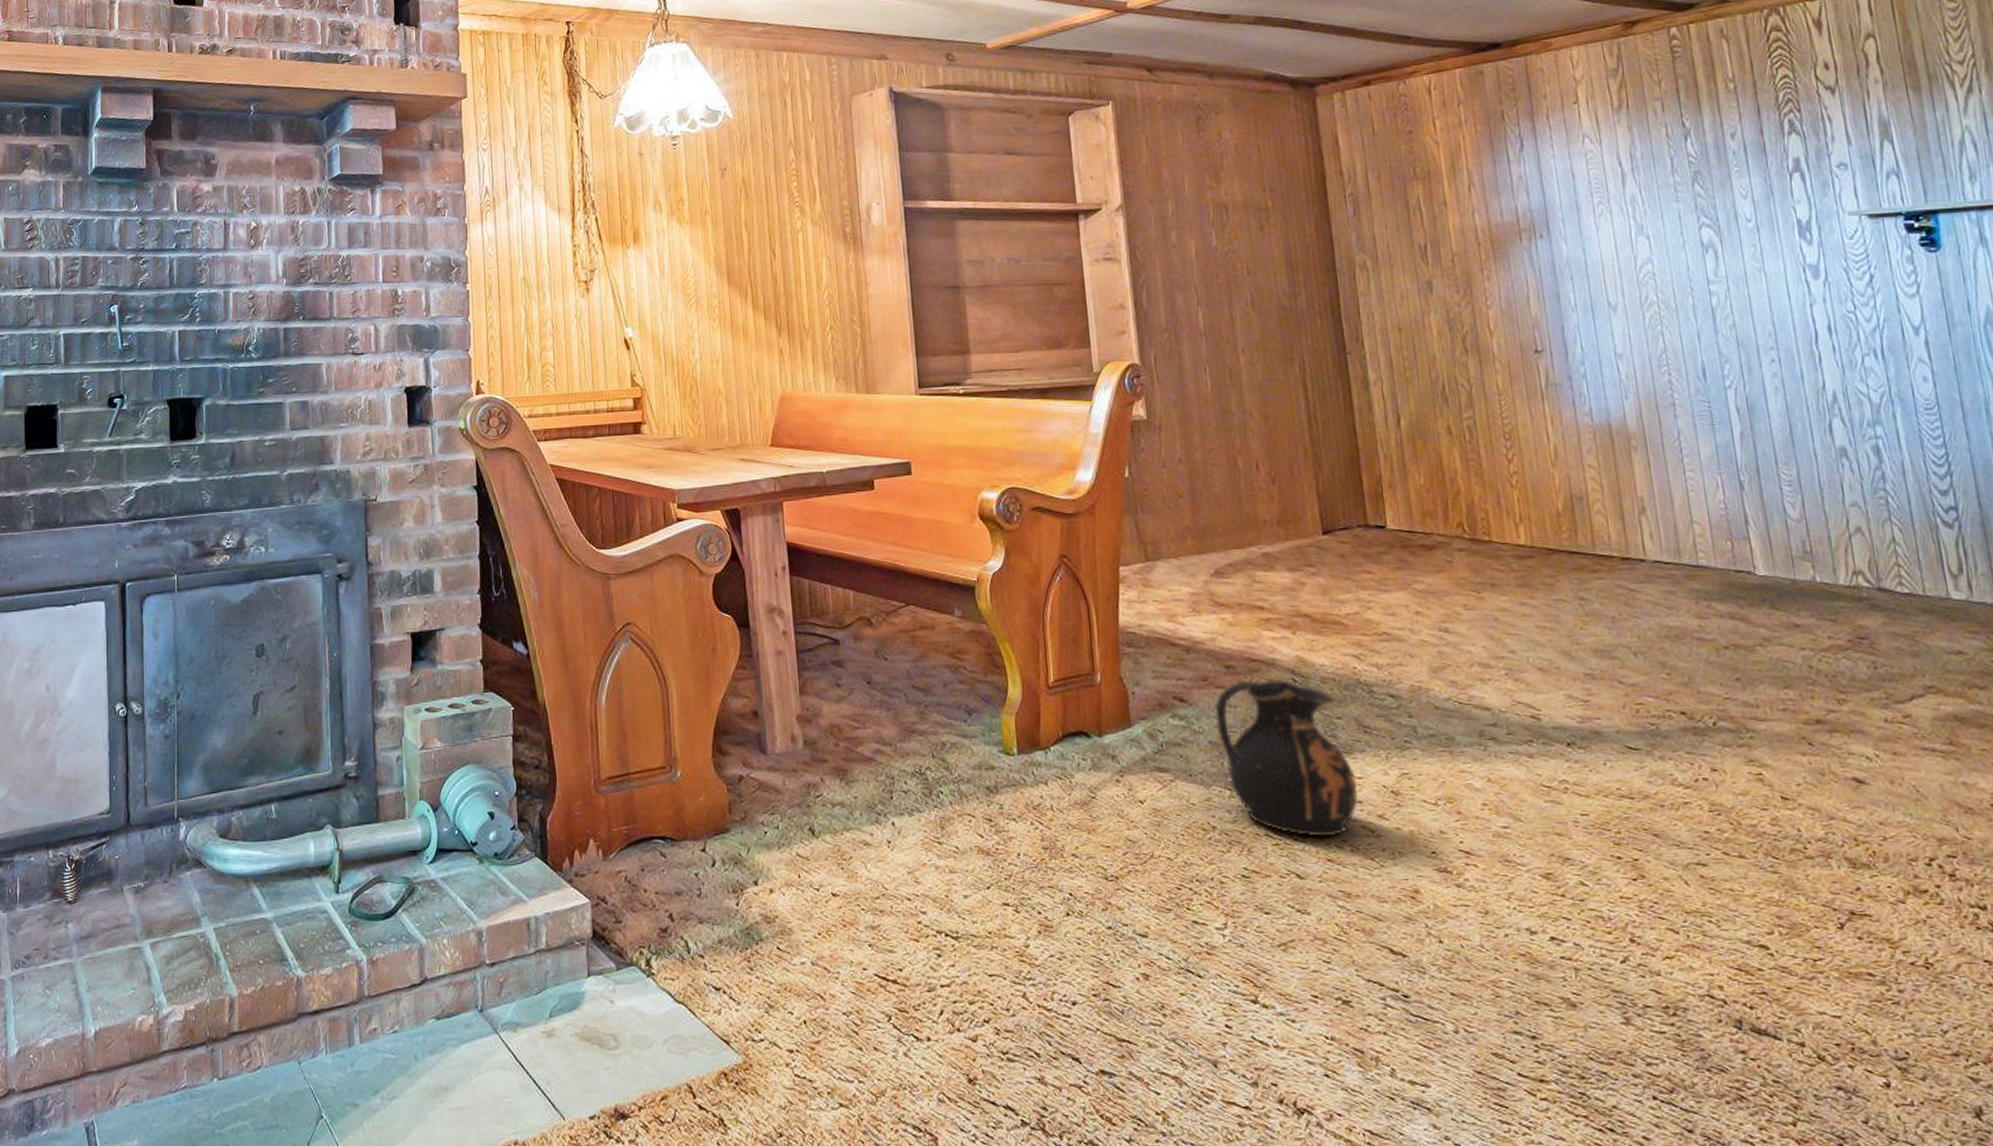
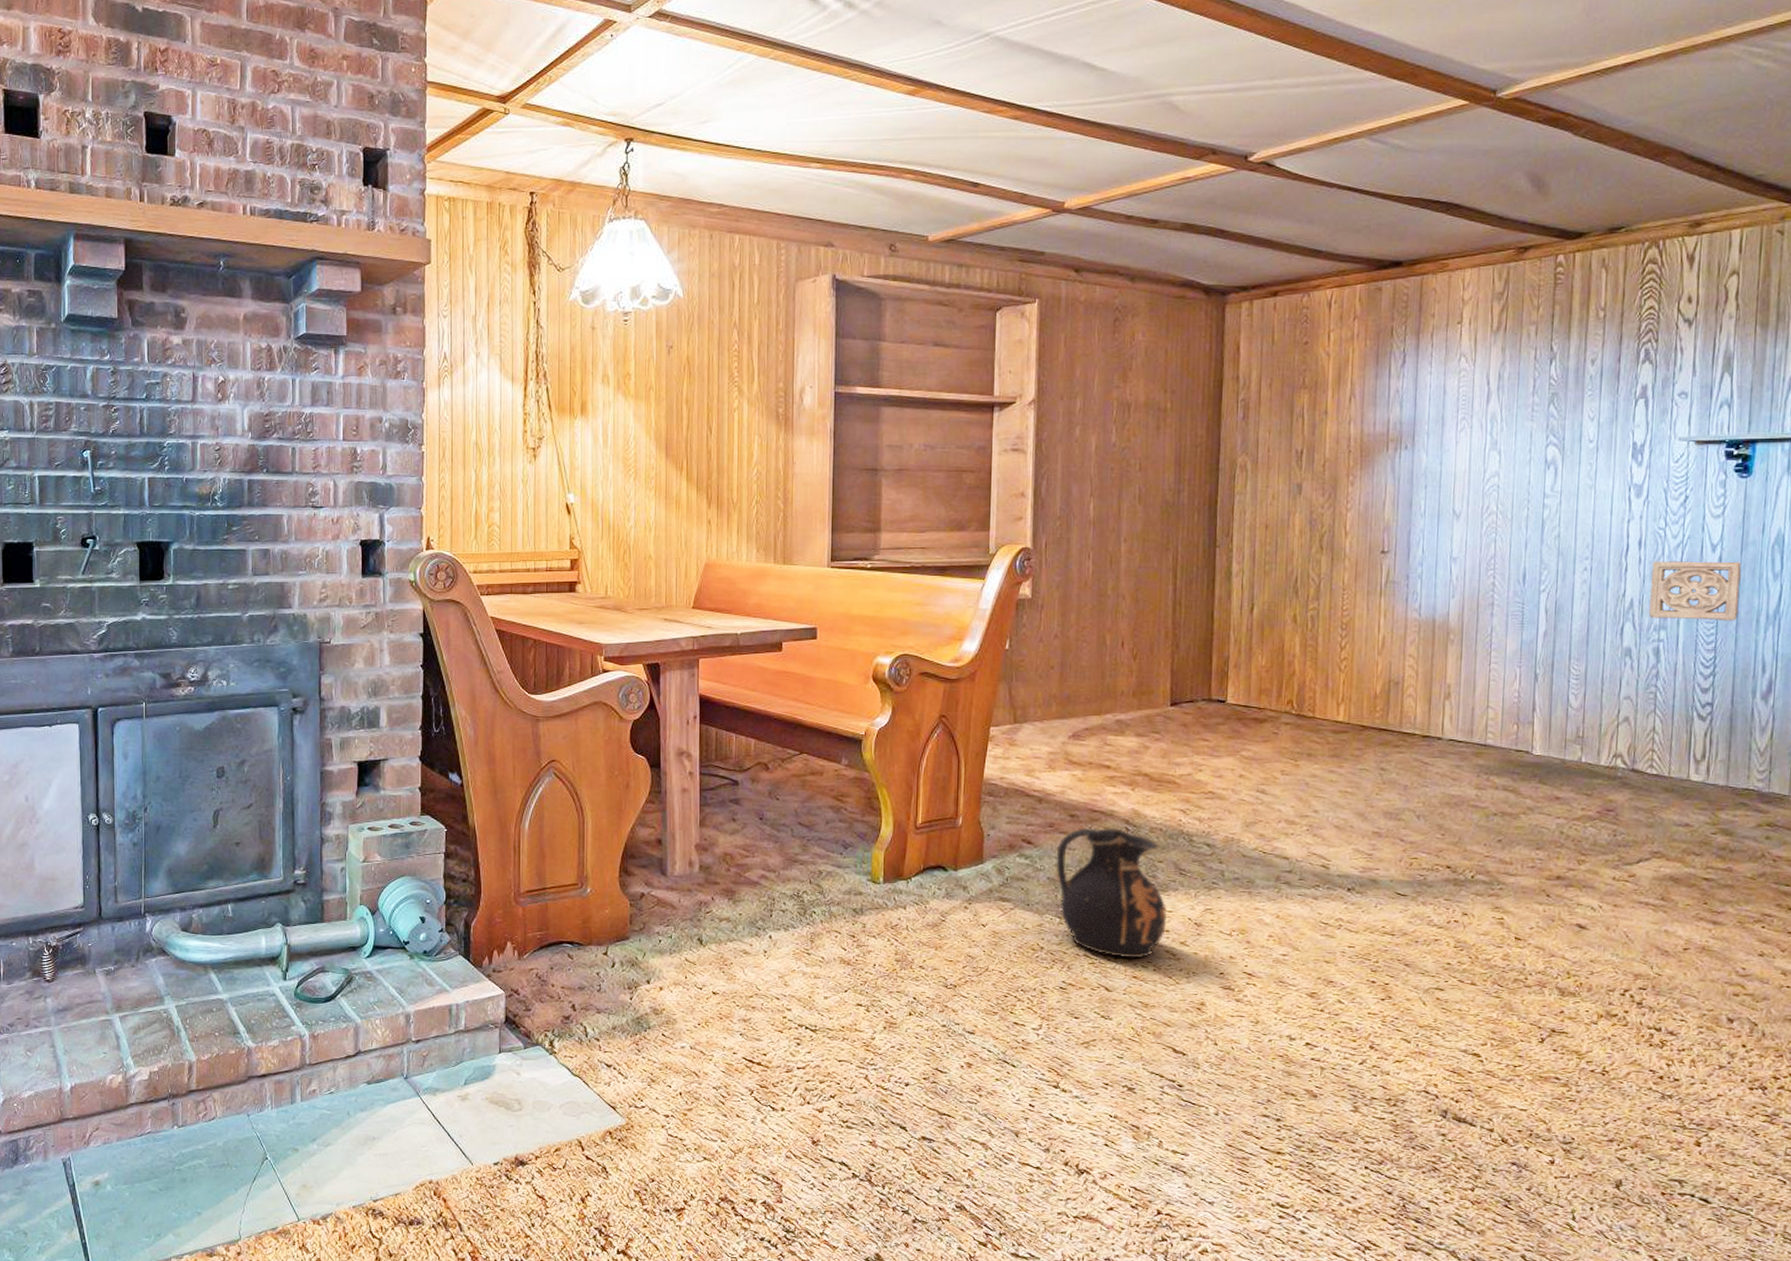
wall ornament: none [1849,344,1963,413] -> present [1648,561,1742,621]

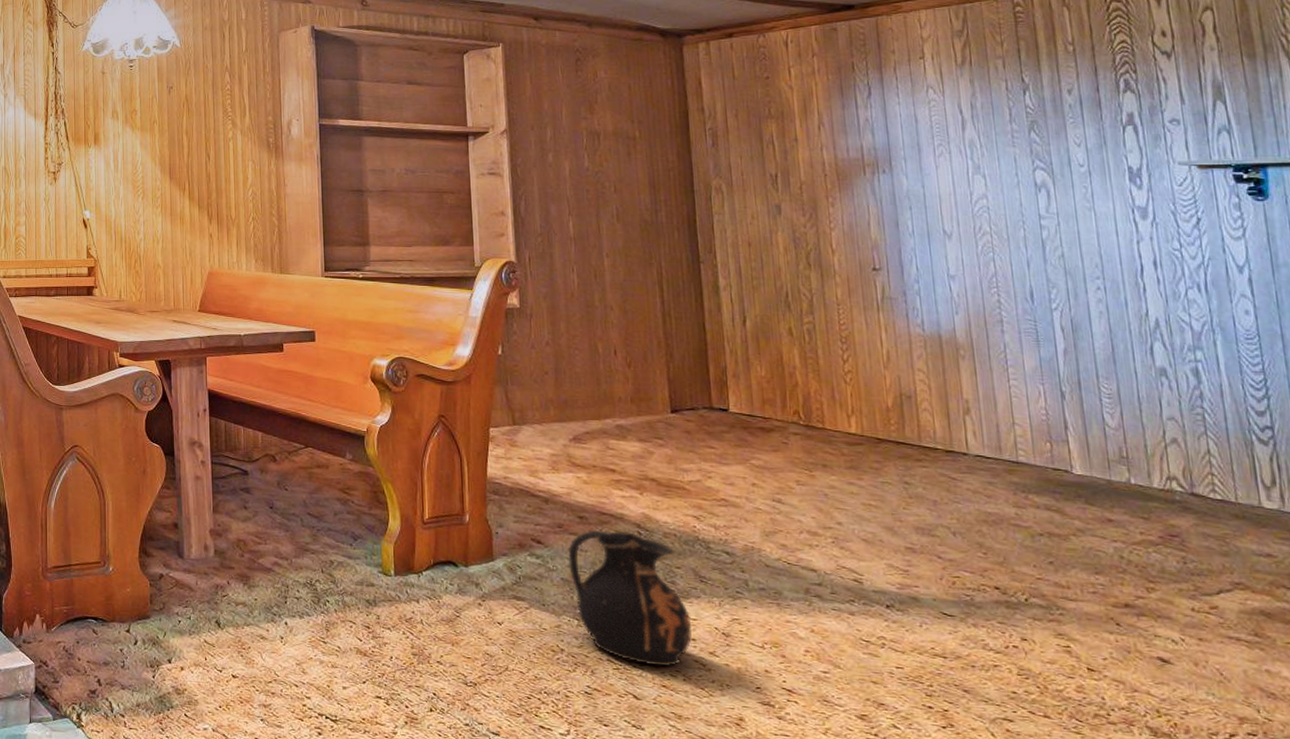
wall ornament: present [1648,561,1742,621] -> none [1173,282,1283,343]

